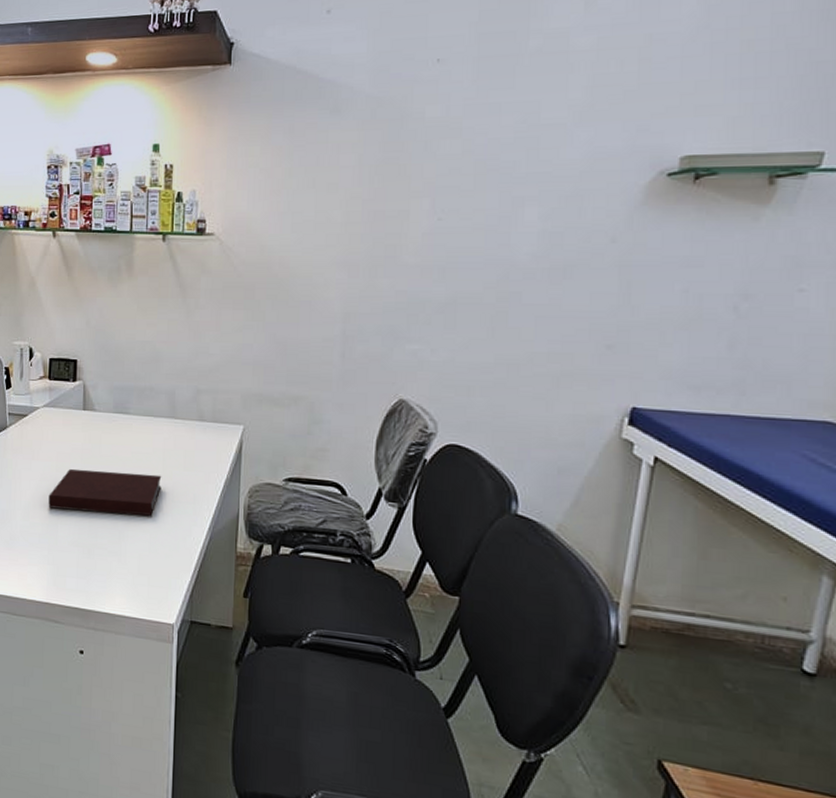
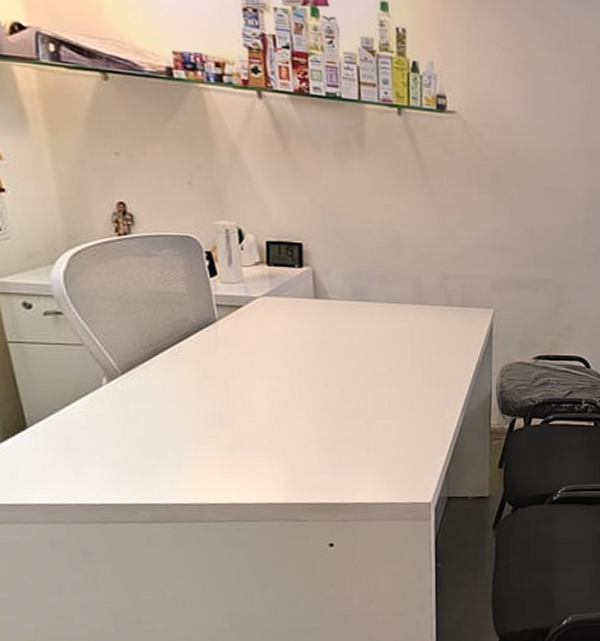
notebook: present [48,468,162,517] -> none [278,362,411,406]

